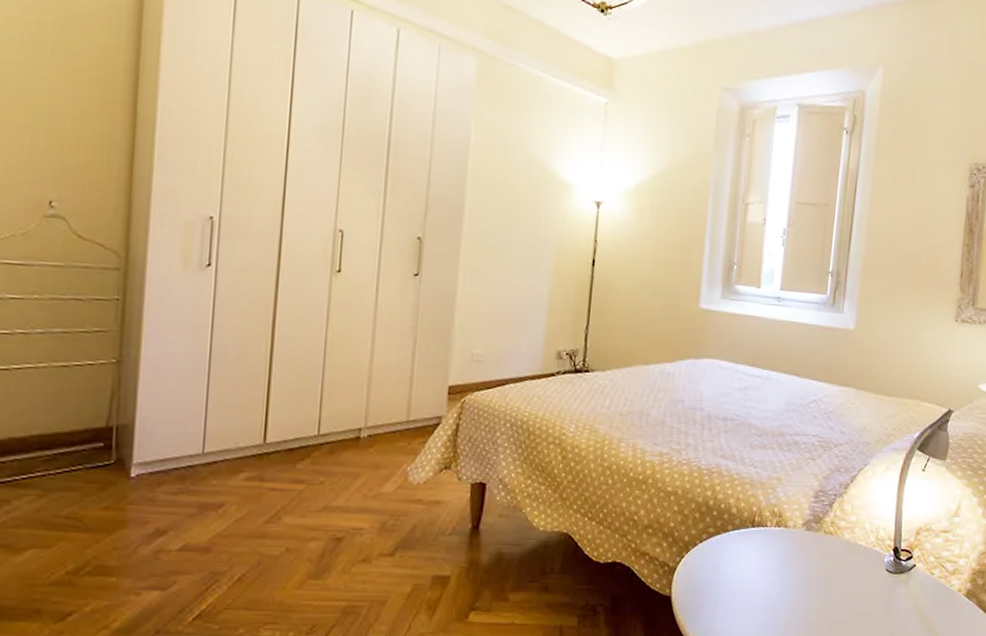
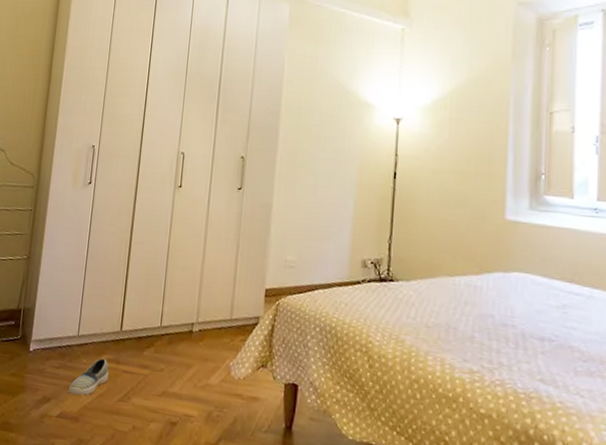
shoe: none [192,477,251,522] -> present [68,358,109,396]

